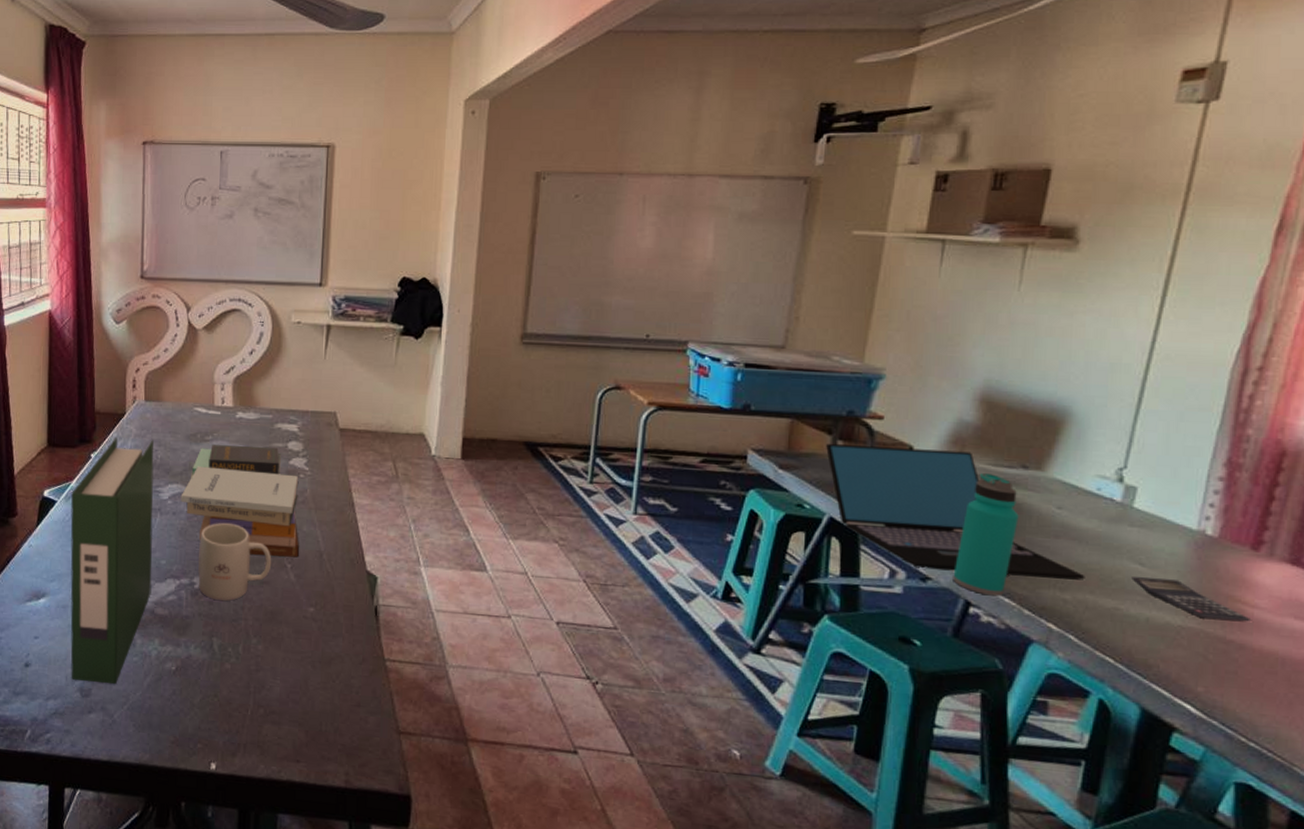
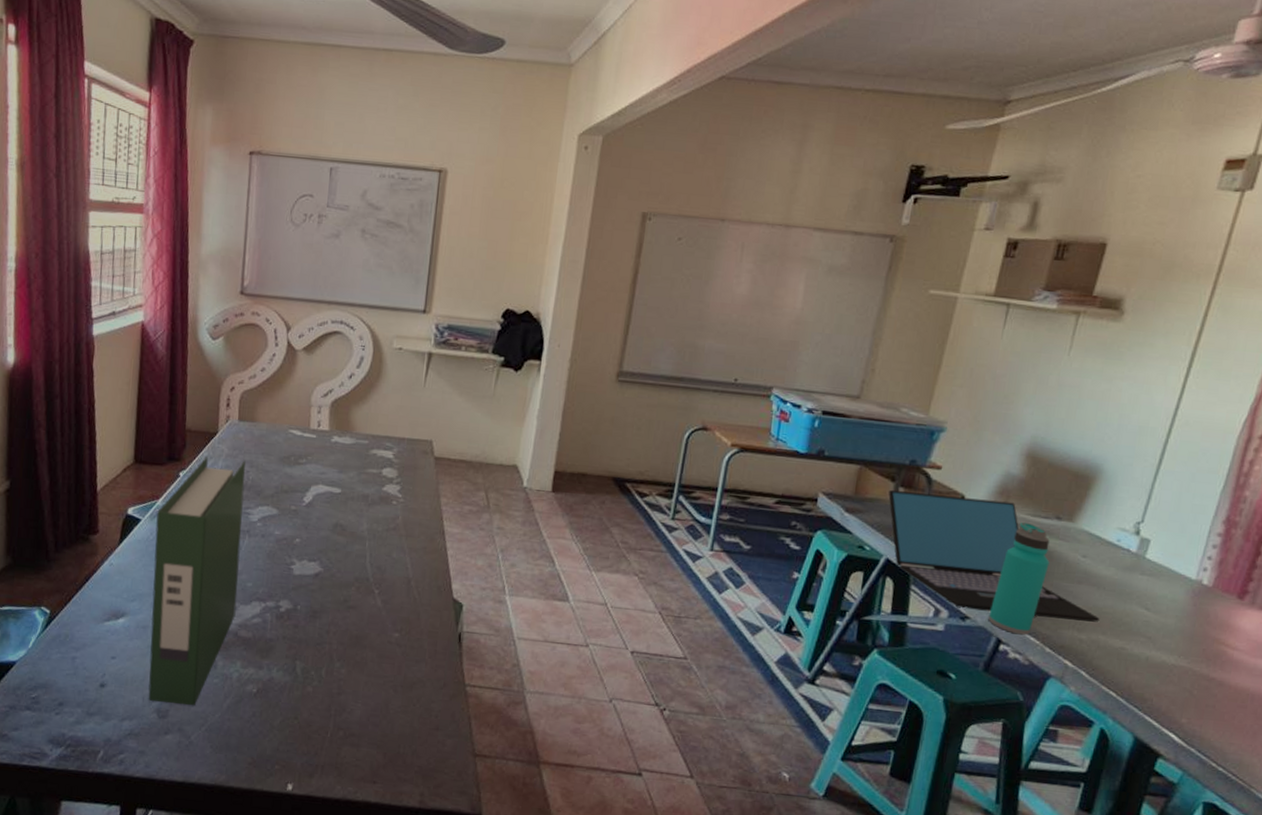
books: present [180,466,300,558] -> none [270,489,391,584]
books: present [191,445,281,478] -> none [282,468,375,501]
mug: present [197,523,272,601] -> none [284,547,360,625]
calculator: present [1131,577,1252,622] -> none [1138,620,1232,663]

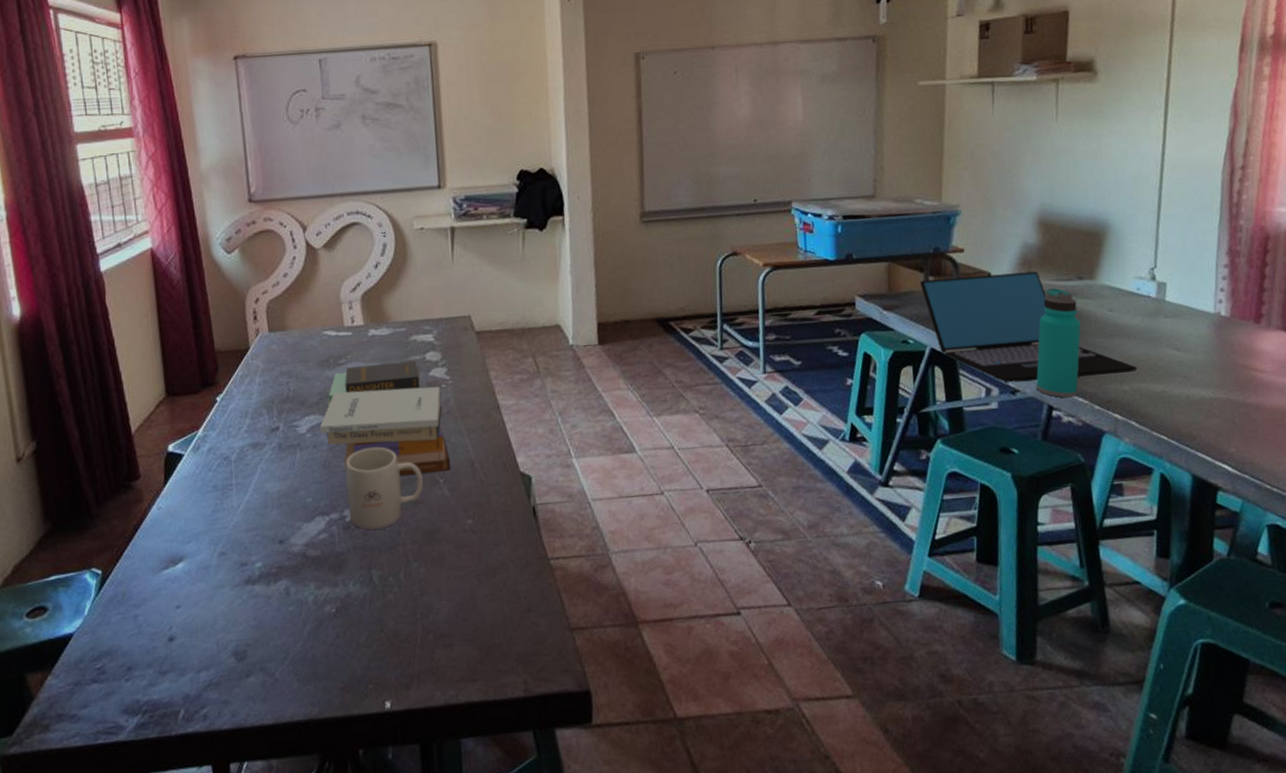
binder: present [148,457,246,705] -> none [199,372,300,645]
books: none [270,489,391,584] -> present [319,386,451,477]
books: none [282,468,375,501] -> present [328,360,421,406]
mug: none [284,547,360,625] -> present [345,447,424,531]

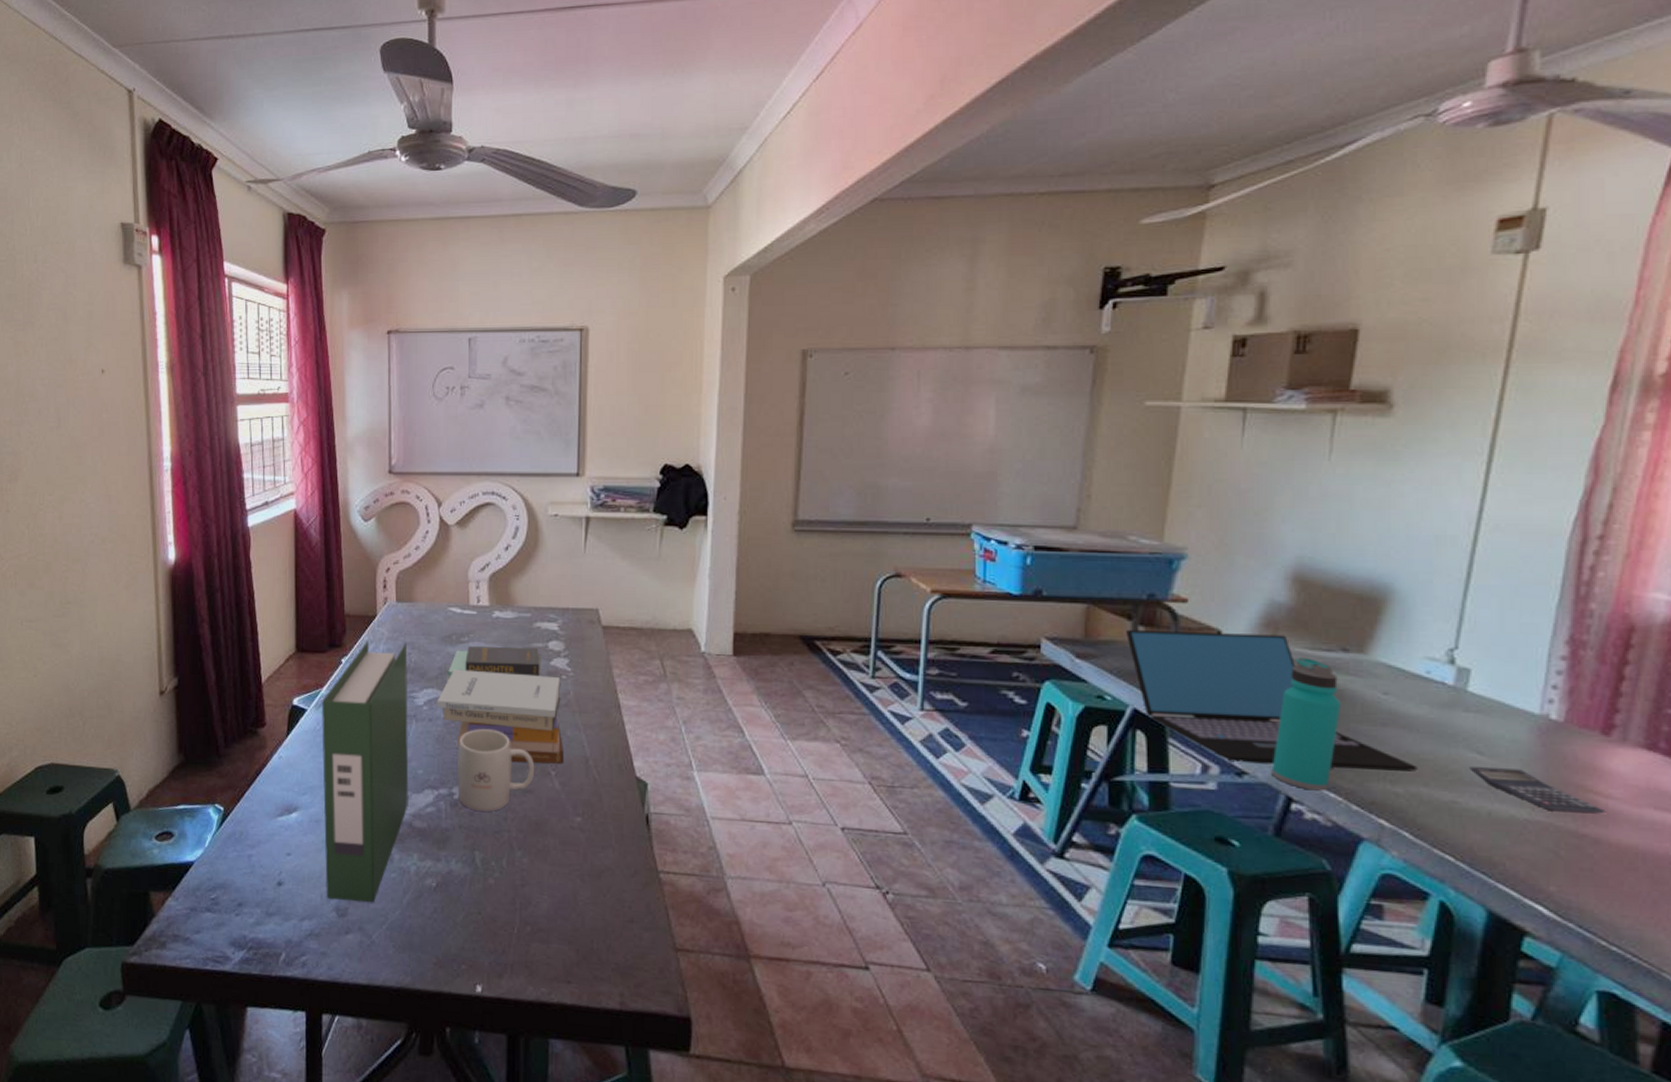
binder: none [199,372,300,645] -> present [321,641,409,902]
calculator: none [1172,358,1262,389] -> present [1469,767,1607,814]

